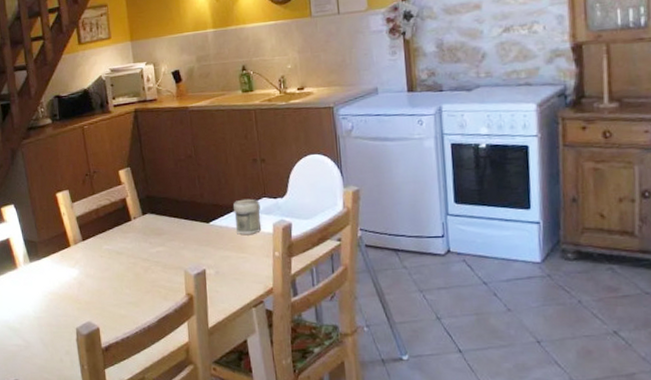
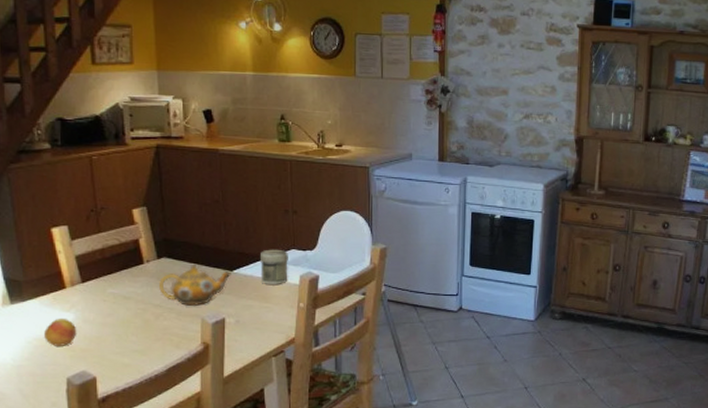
fruit: none [56,273,81,299] -> present [44,318,76,346]
teapot: none [145,219,208,259] -> present [159,265,231,306]

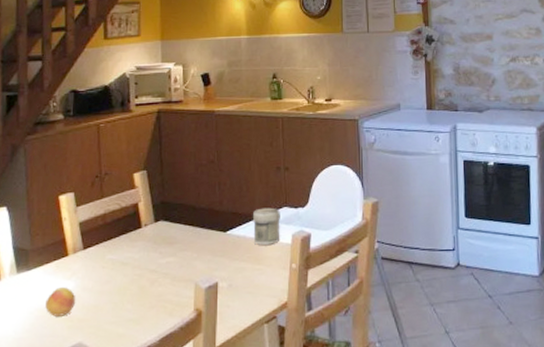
teapot: present [159,265,231,306] -> none [155,227,225,270]

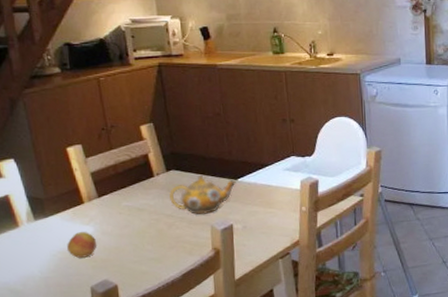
teapot: none [155,227,225,270] -> present [169,175,236,214]
jar: present [252,207,280,245] -> none [261,157,289,191]

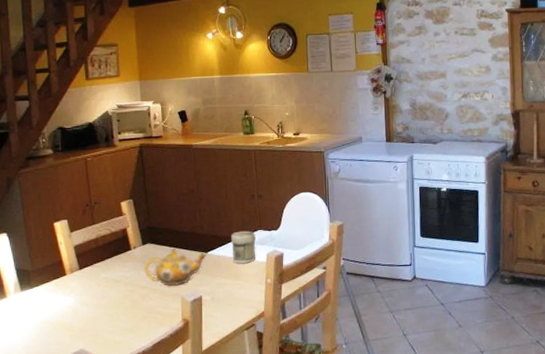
fruit: present [67,231,96,258] -> none [49,301,75,328]
jar: none [261,157,289,191] -> present [230,230,256,263]

